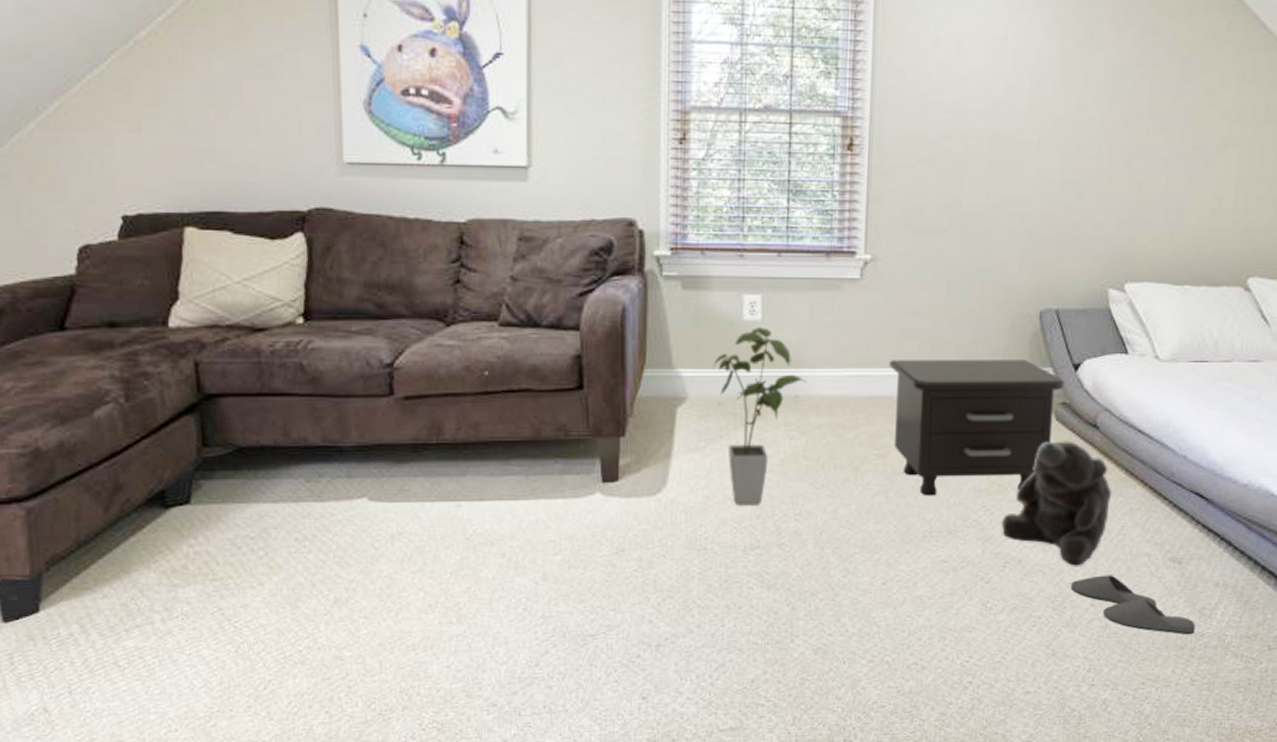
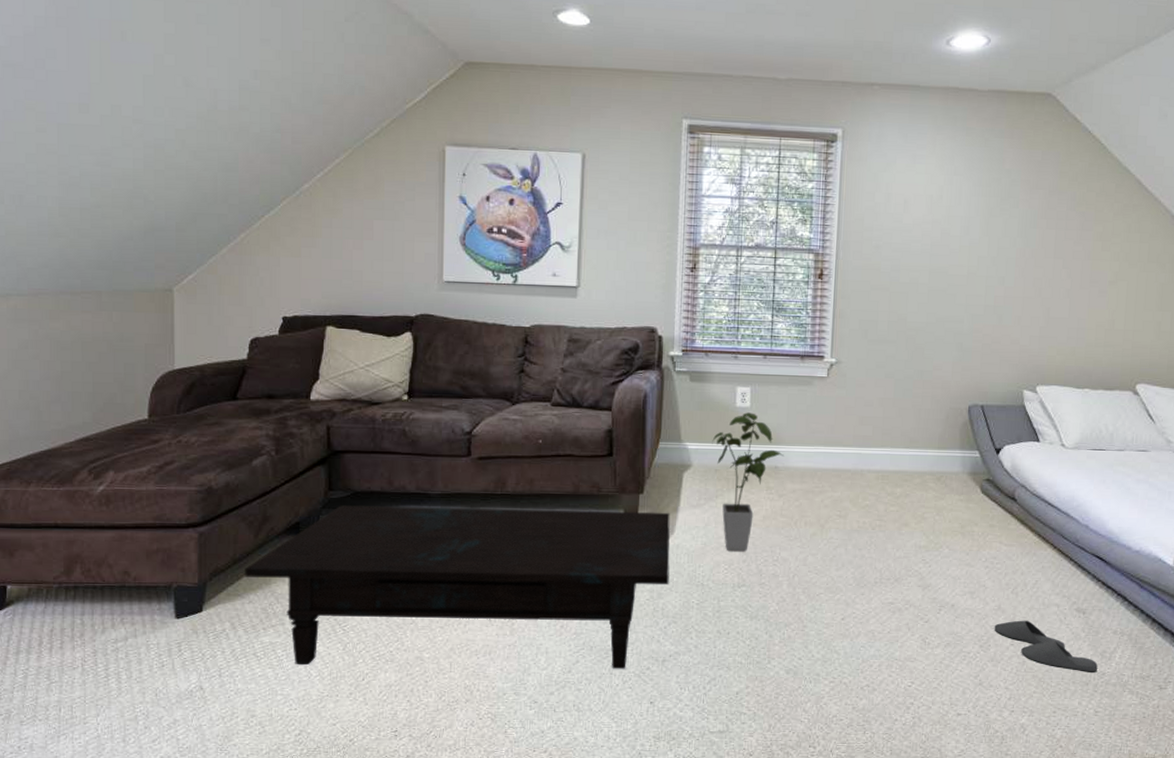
coffee table: none [92,459,664,674] -> present [243,505,671,669]
nightstand: present [889,360,1066,496] -> none [849,441,990,550]
stuffed animal: present [1001,441,1112,566] -> none [937,509,1028,612]

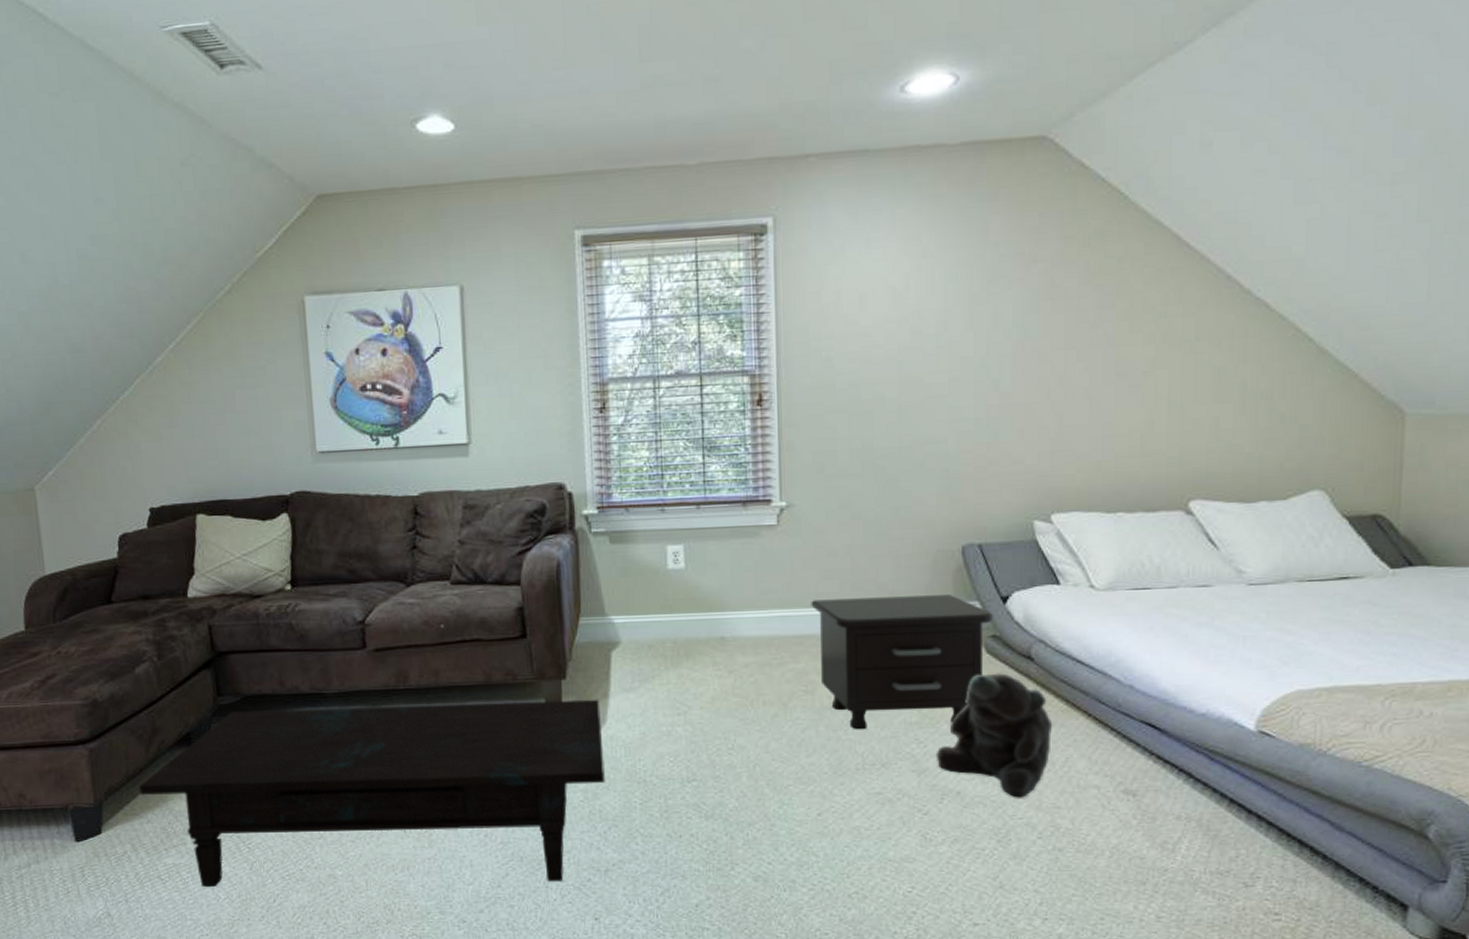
house plant: present [712,412,784,552] -> none [642,575,731,741]
nightstand: none [849,441,990,550] -> present [811,594,995,730]
stuffed animal: none [937,509,1028,612] -> present [935,673,1053,798]
slippers: present [994,620,1098,672] -> none [1014,807,1157,869]

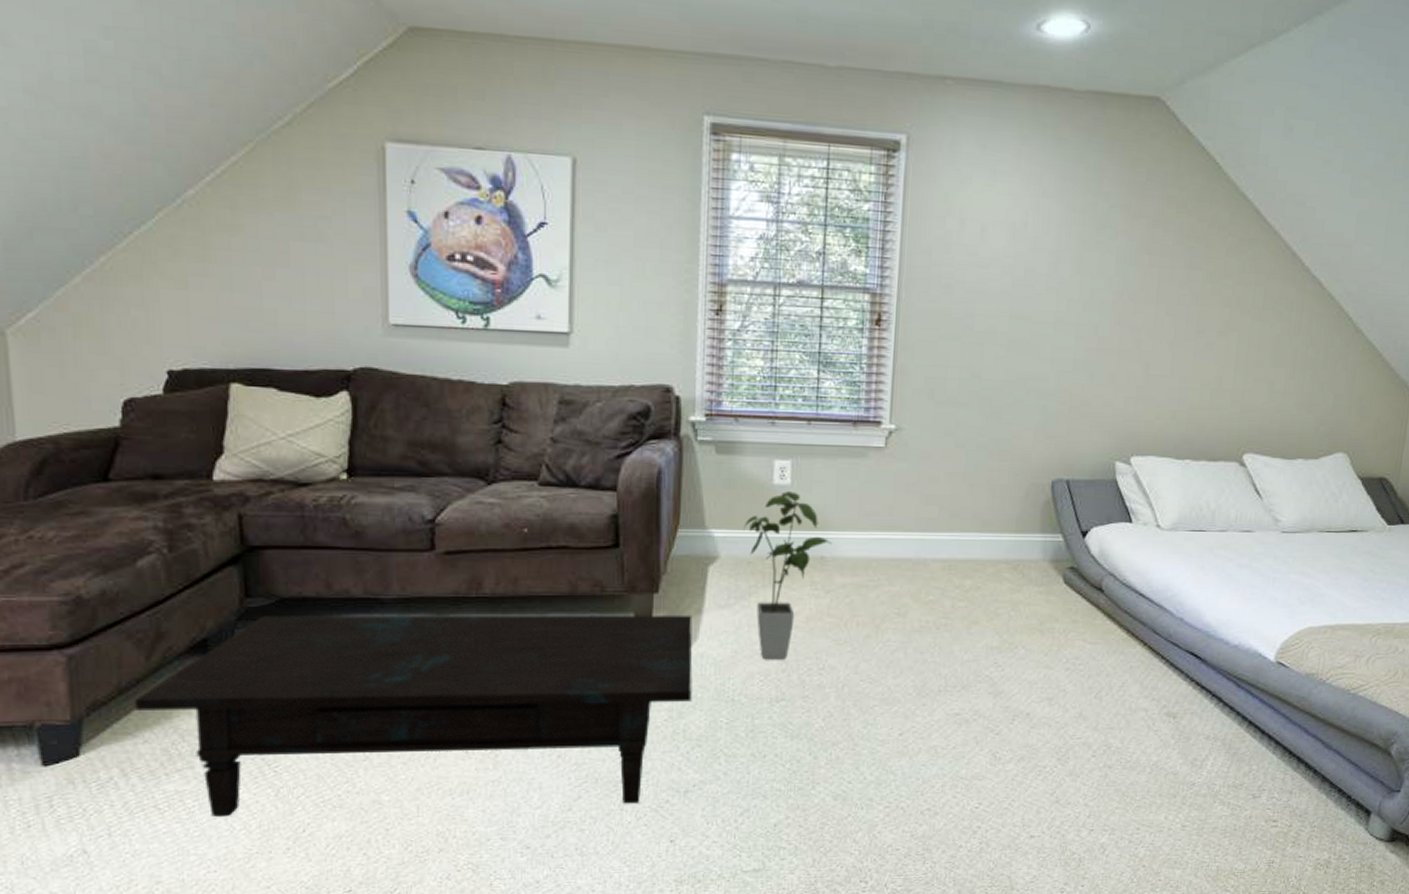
house plant: none [642,575,731,741] -> present [743,491,832,660]
nightstand: present [811,594,995,730] -> none [910,524,1074,653]
stuffed animal: present [935,673,1053,798] -> none [1011,603,1115,719]

